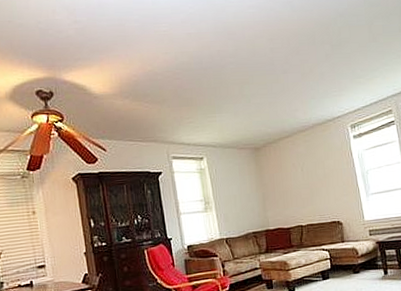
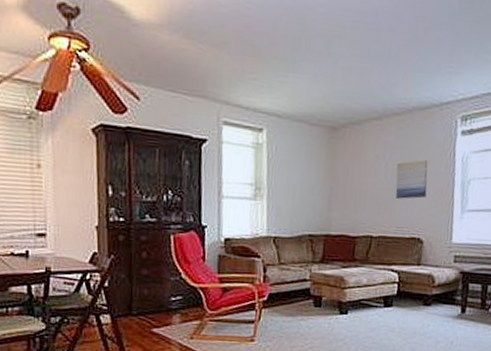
wall art: none [310,161,337,194] -> present [395,160,429,199]

